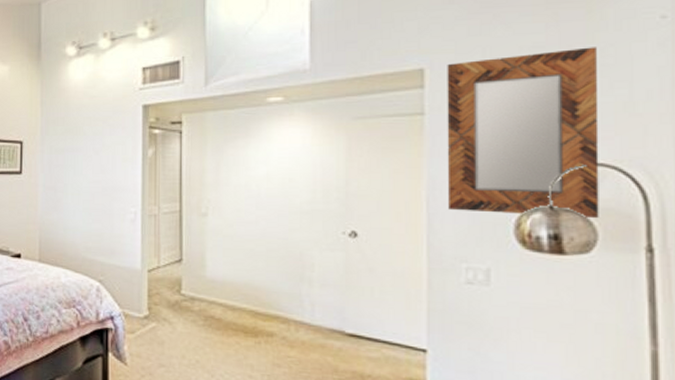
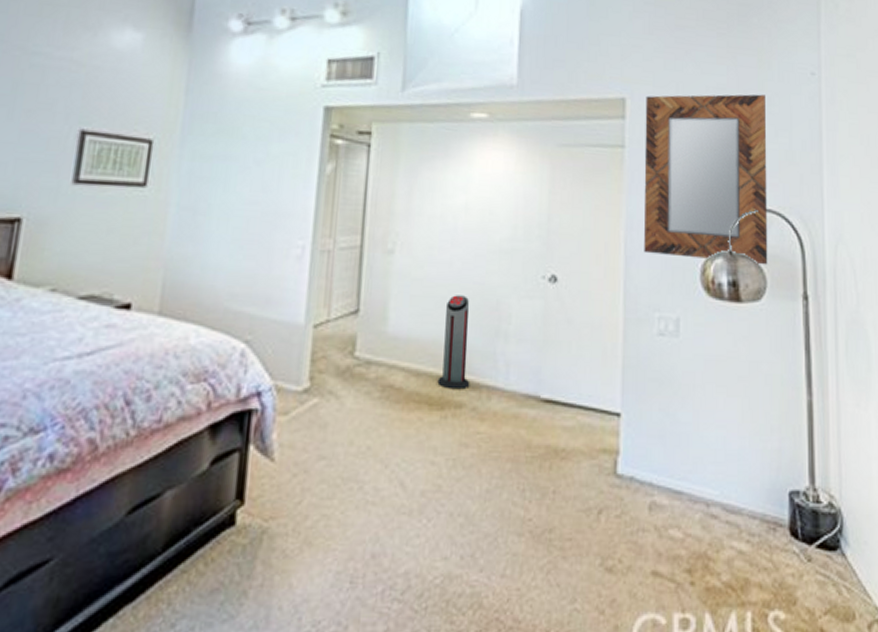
air purifier: none [251,248,280,323] -> present [437,295,470,390]

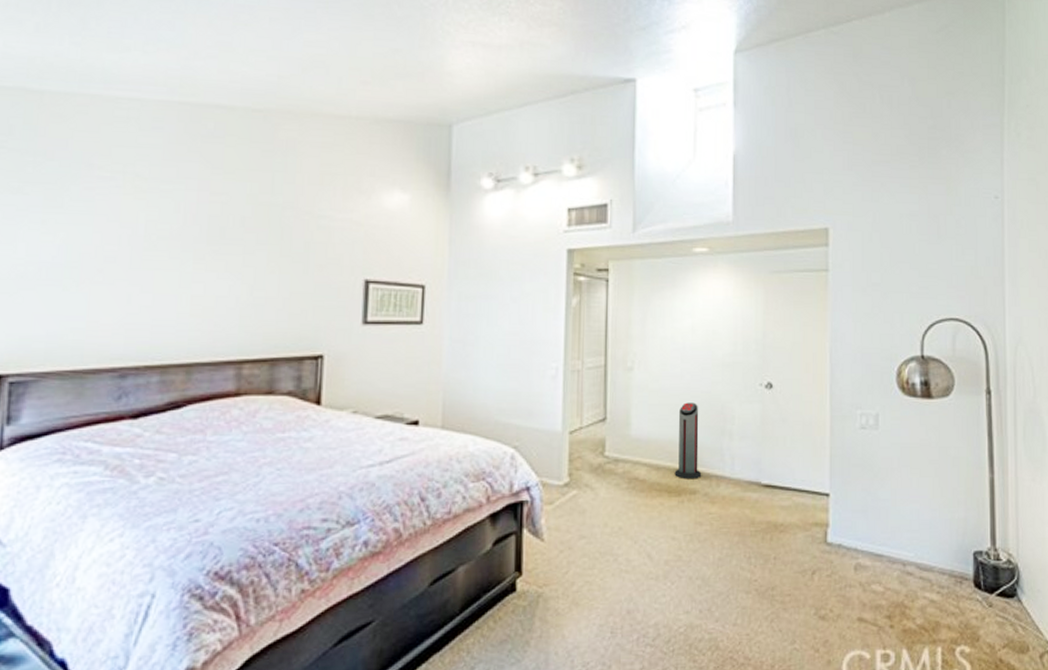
home mirror: present [644,94,768,265] -> none [846,218,955,366]

